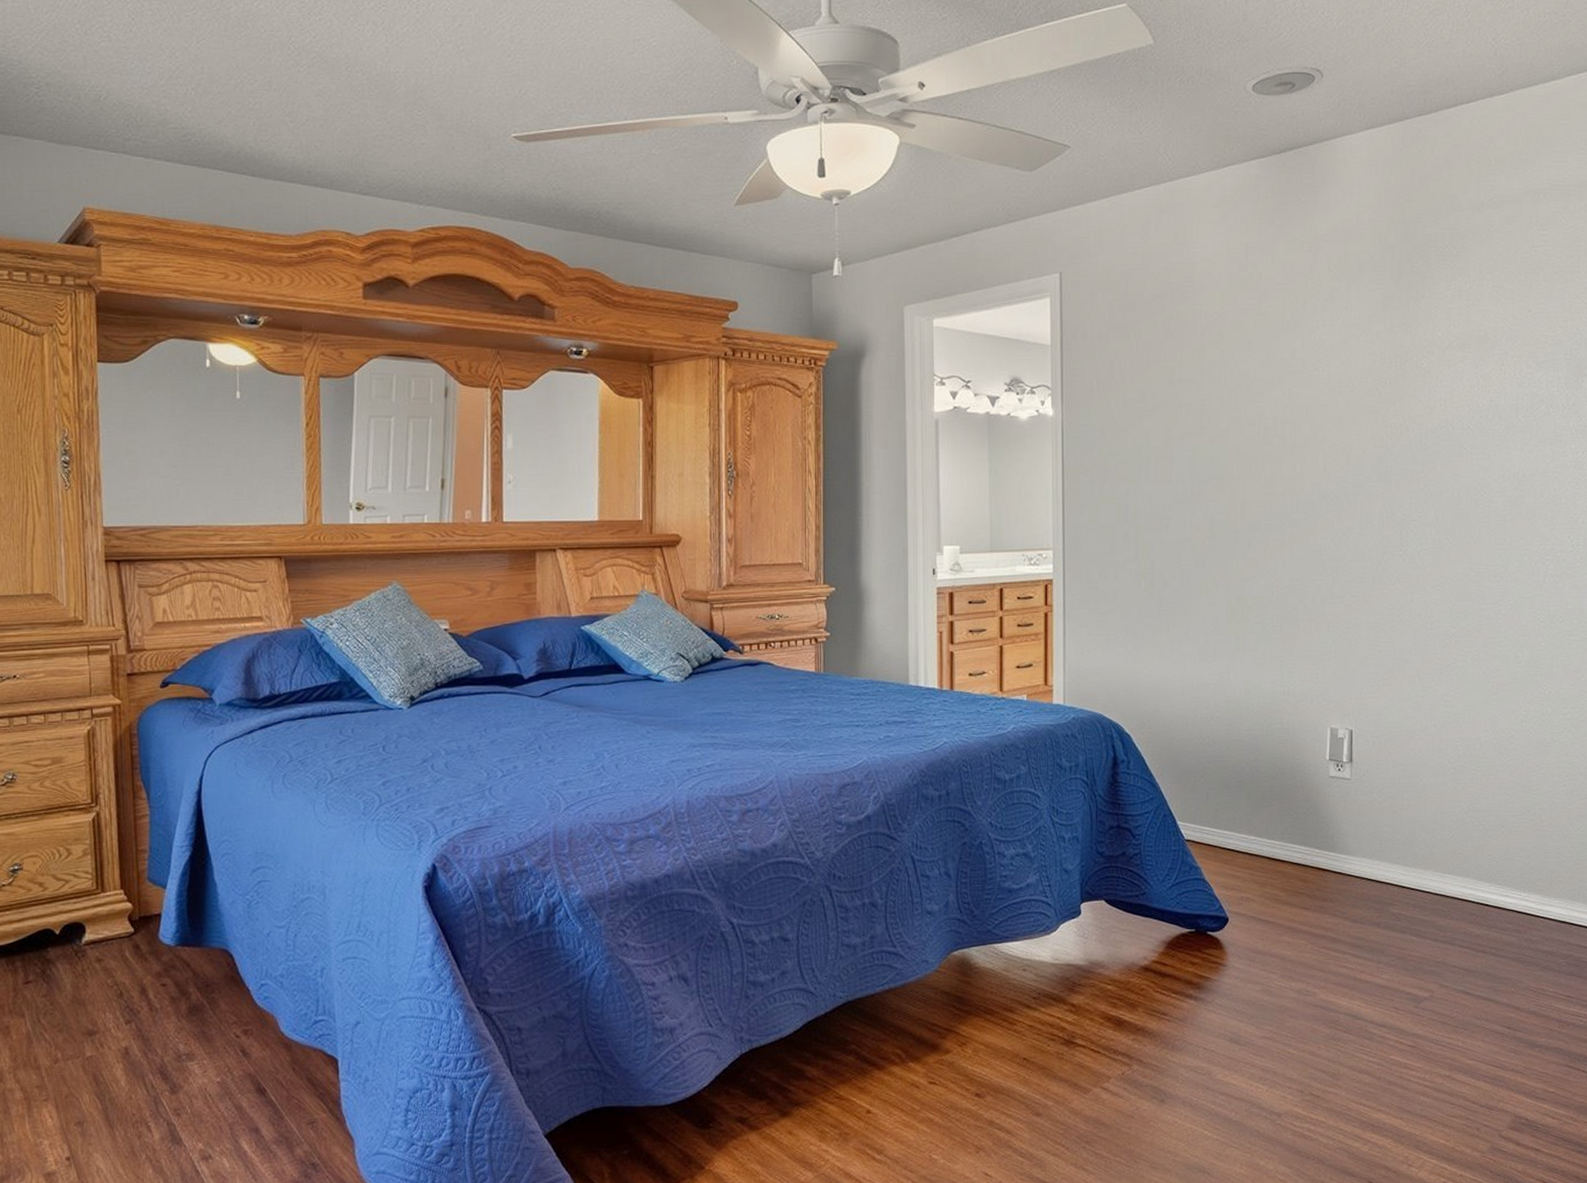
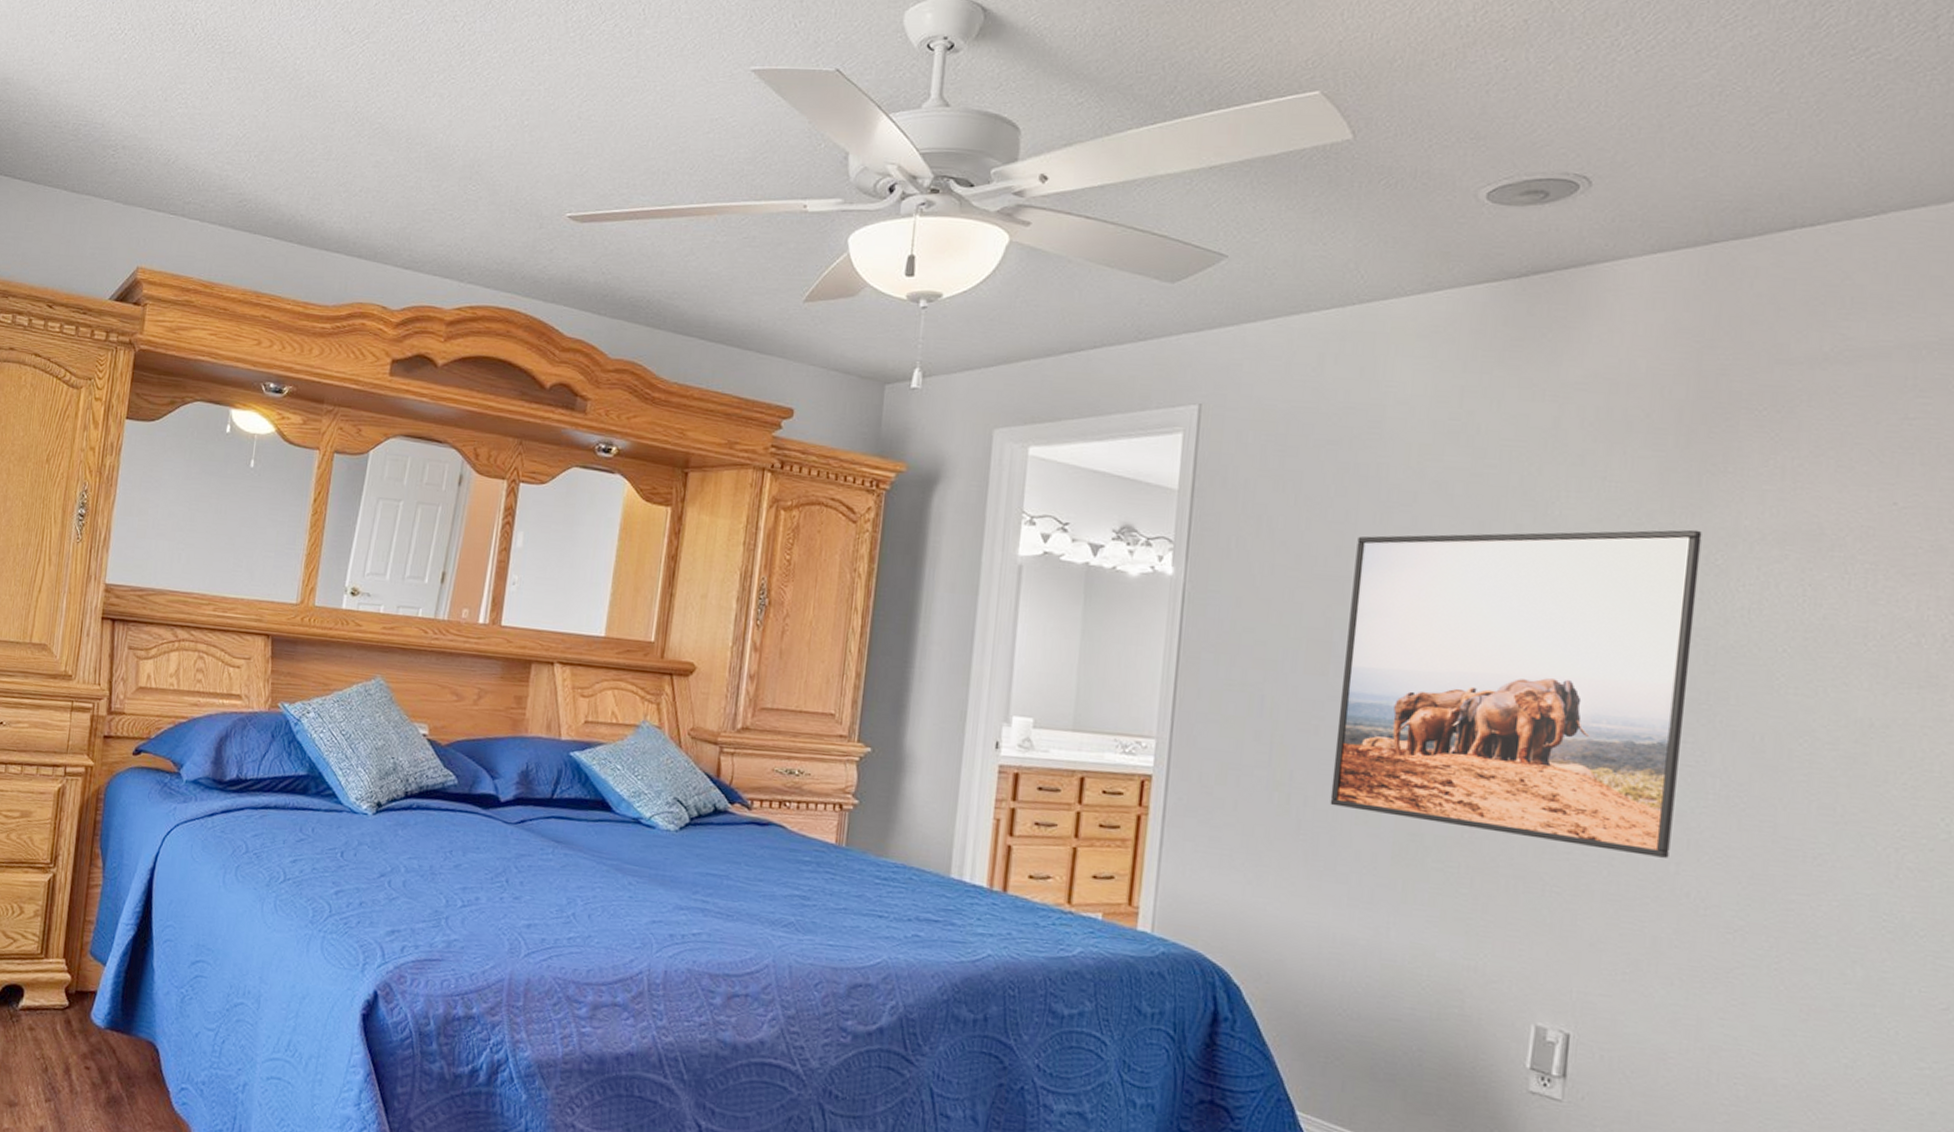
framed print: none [1181,343,1412,591] -> present [1330,529,1702,858]

